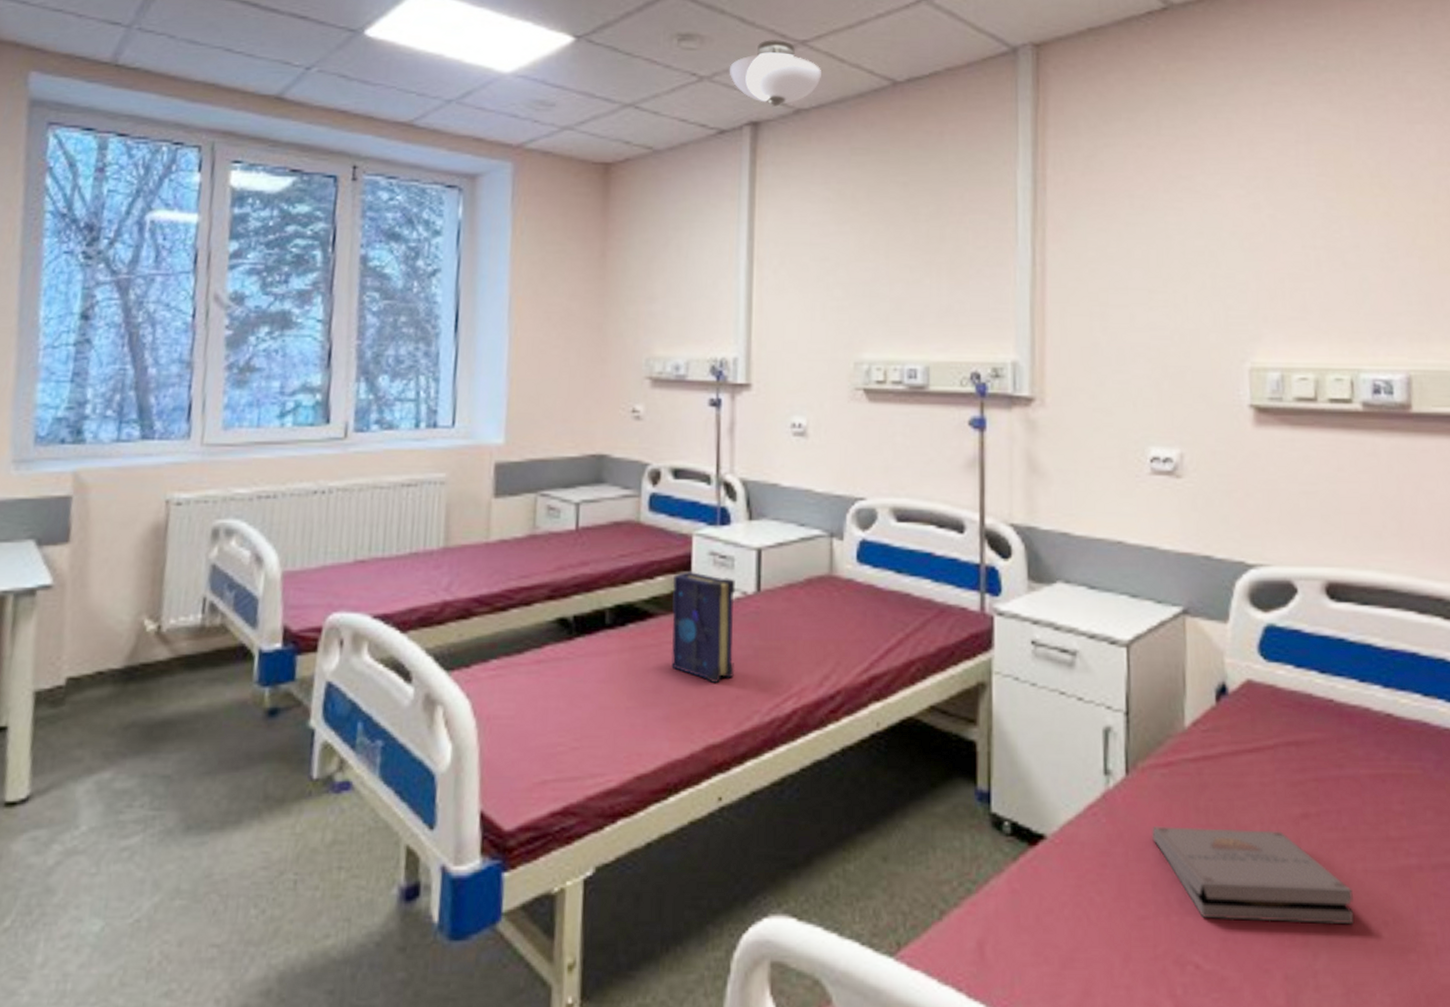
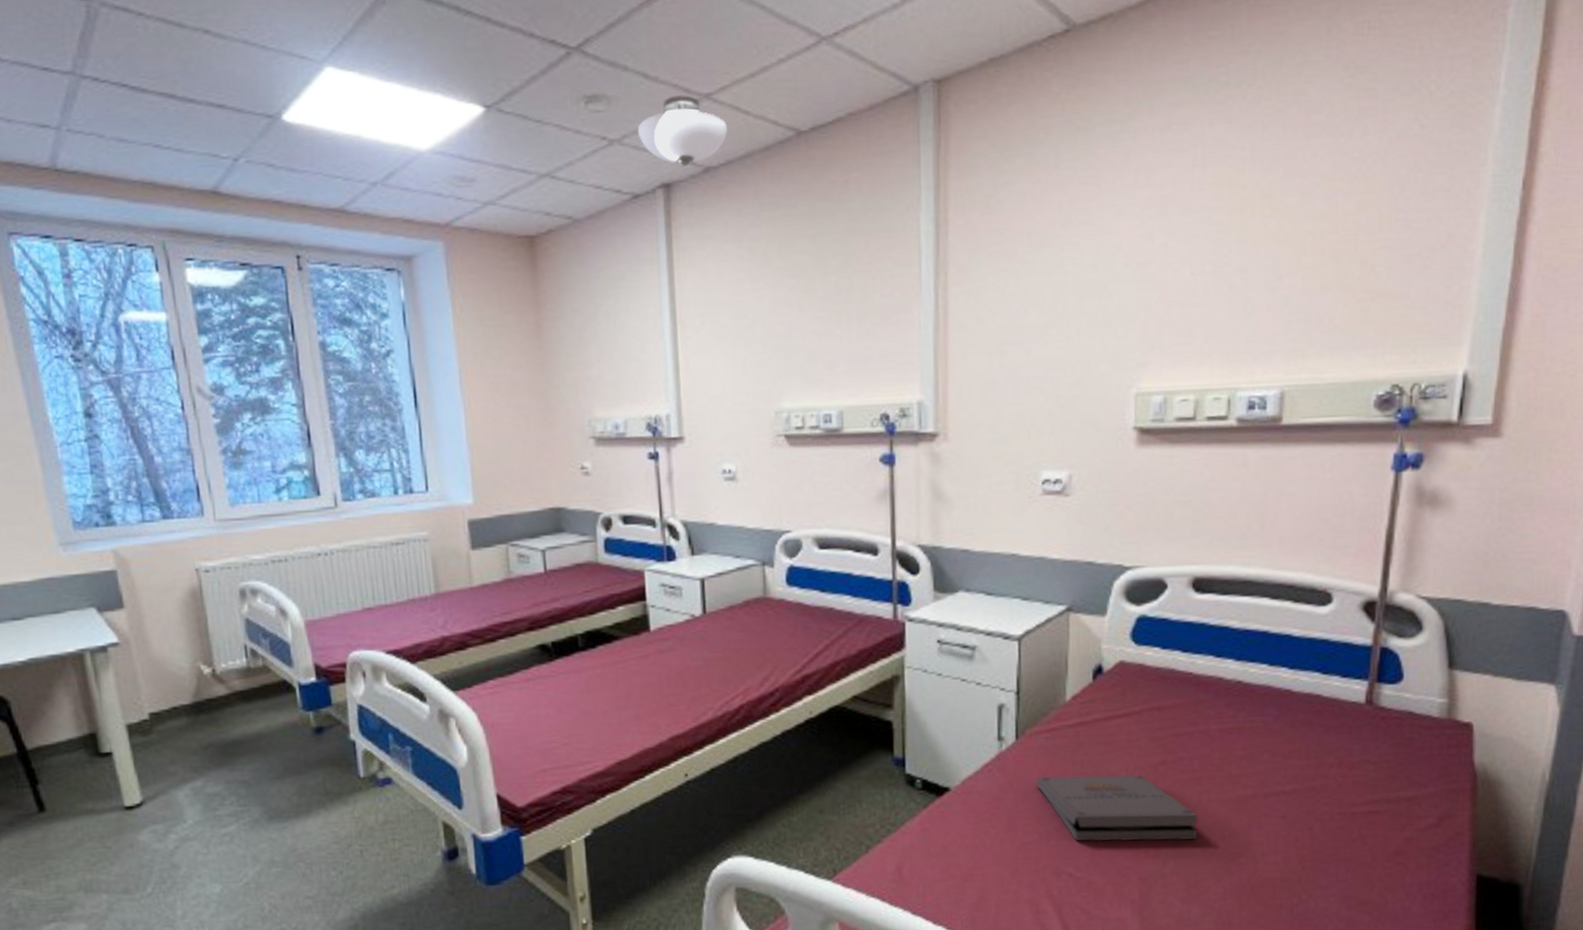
book: present [671,570,735,683] -> none [631,600,690,688]

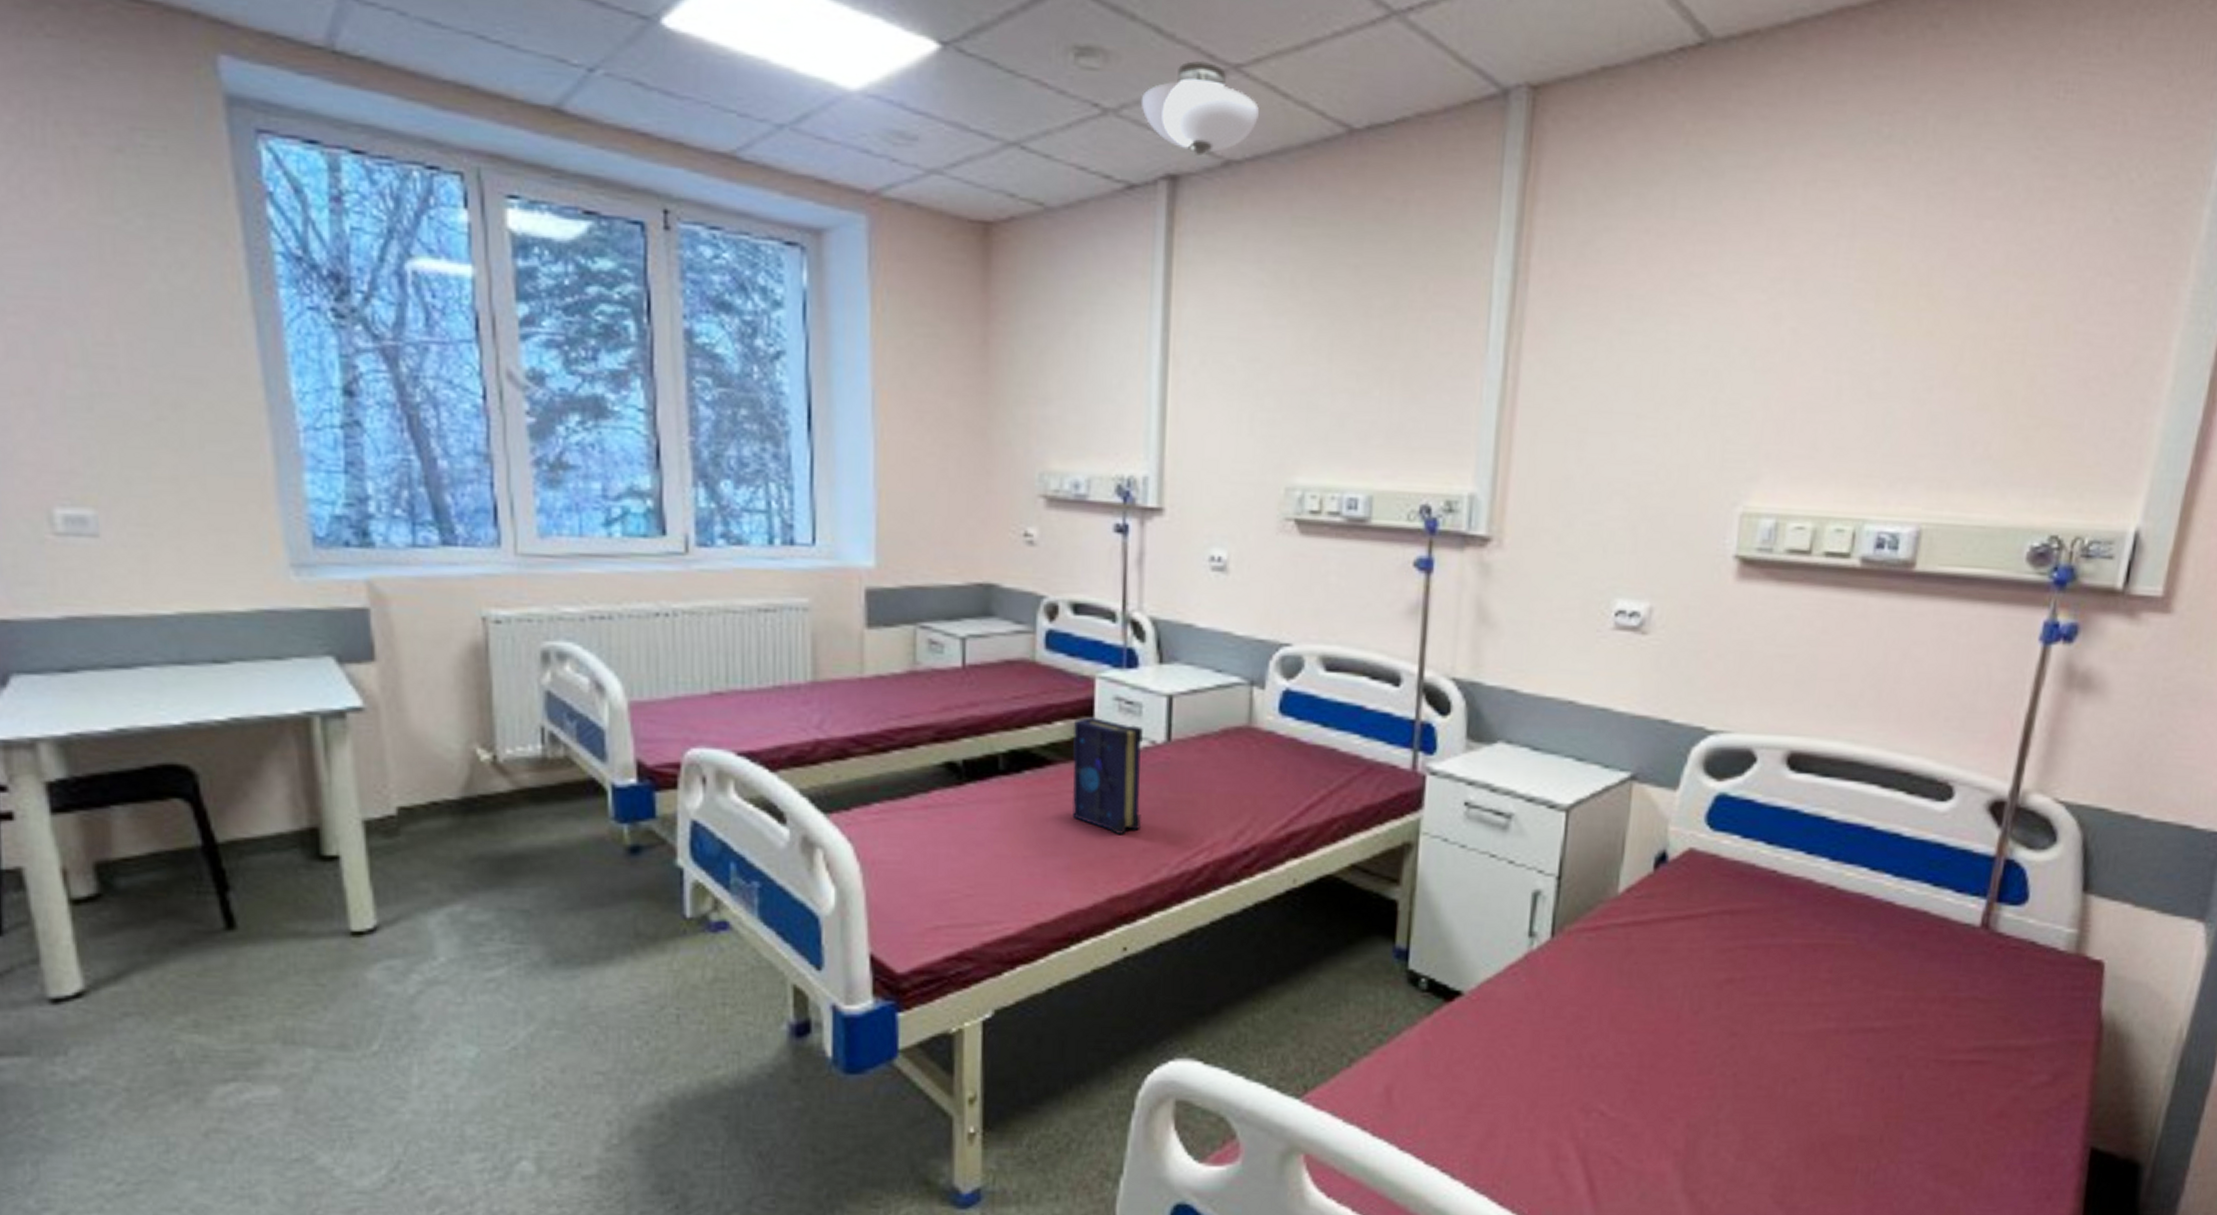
book: none [631,600,690,688] -> present [1071,716,1143,834]
pizza box: present [1037,774,1198,842] -> none [1571,987,1766,1081]

